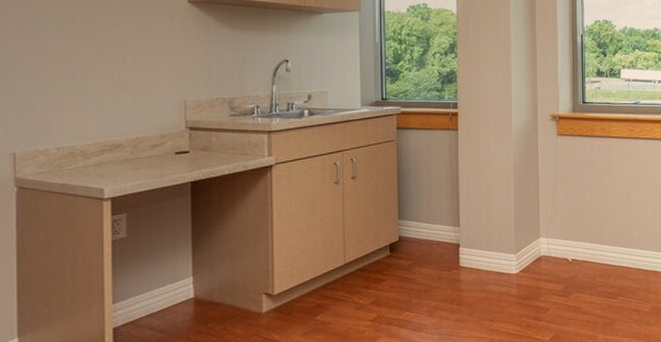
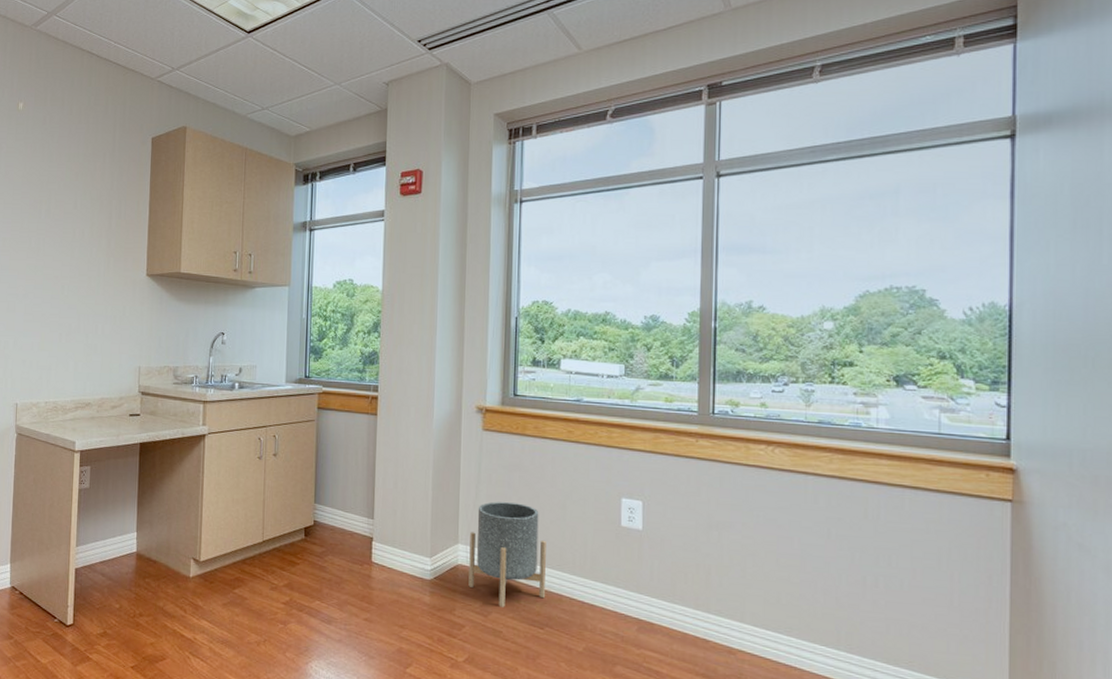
planter: none [550,195,616,287] -> present [468,501,546,607]

